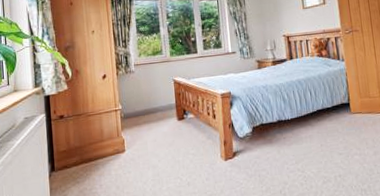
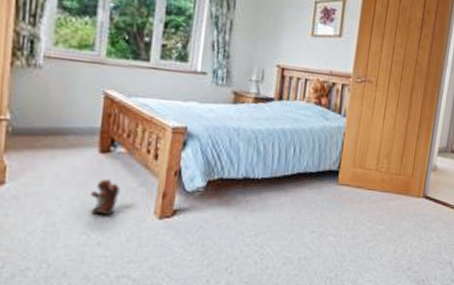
plush toy: none [177,137,196,164] -> present [90,179,120,216]

